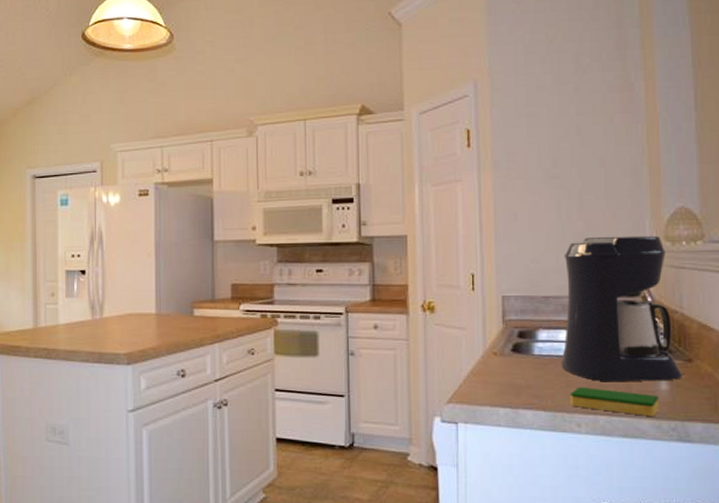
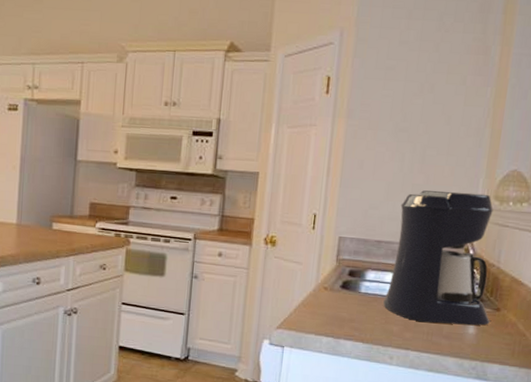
dish sponge: present [570,386,659,416] -> none [386,324,465,355]

